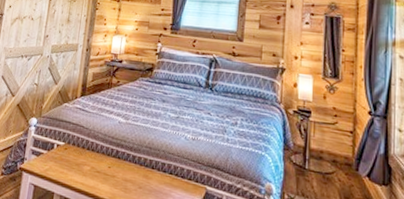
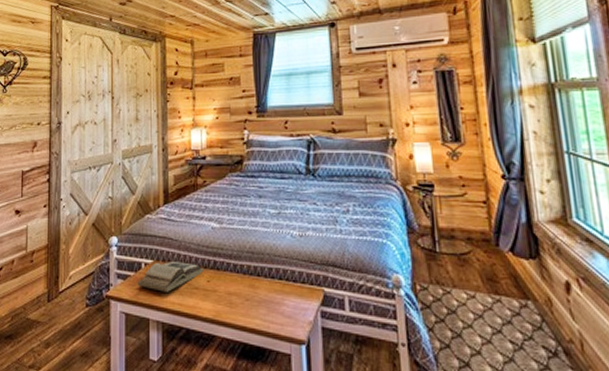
book: none [49,145,107,172] -> present [138,260,204,292]

